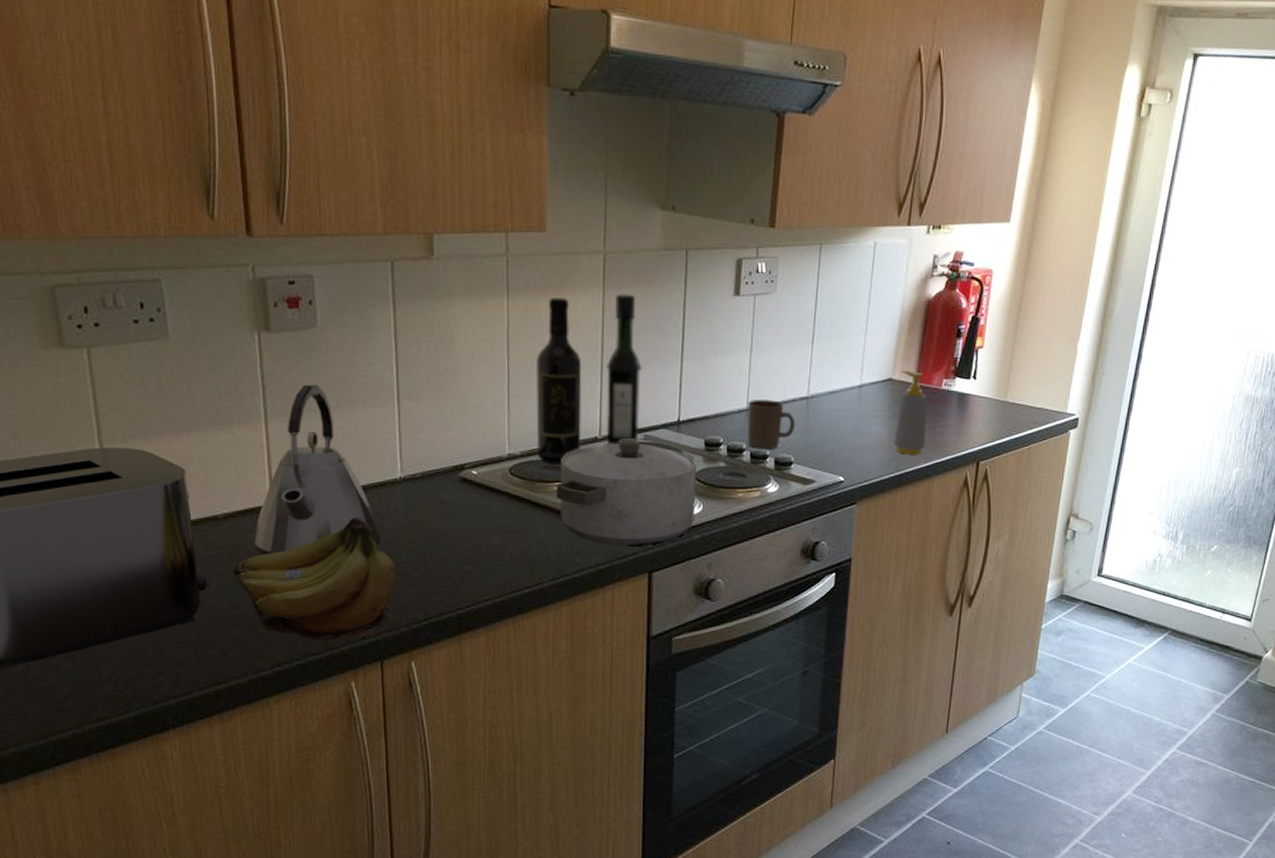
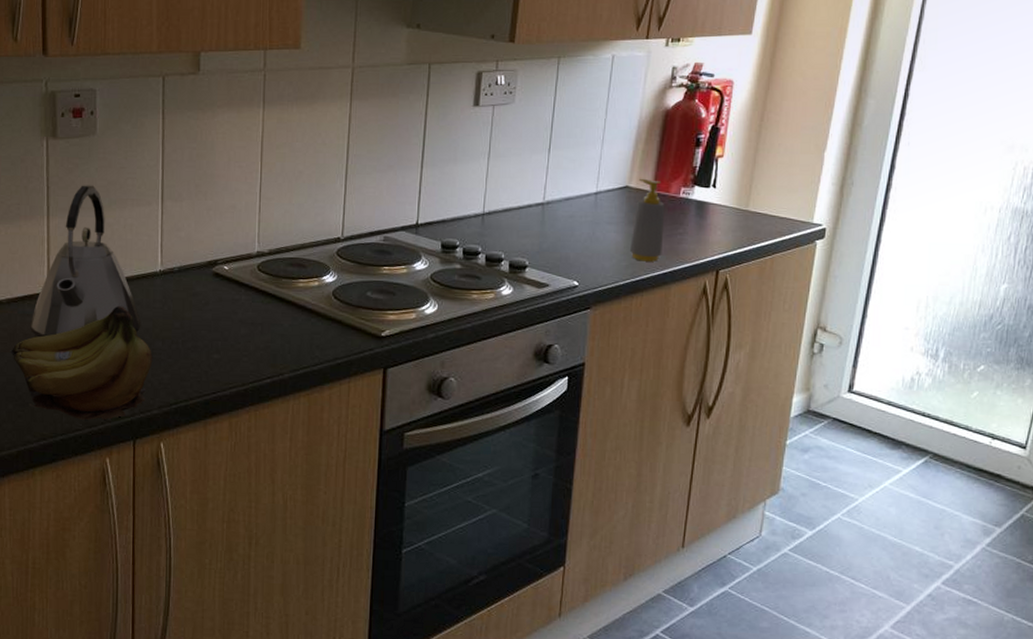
wine bottle: present [536,298,582,464] -> none [283,108,328,262]
cooking pot: present [556,439,697,546] -> none [299,240,434,343]
bottle: present [605,294,642,445] -> none [348,105,384,246]
mug: present [748,399,796,449] -> none [483,204,531,253]

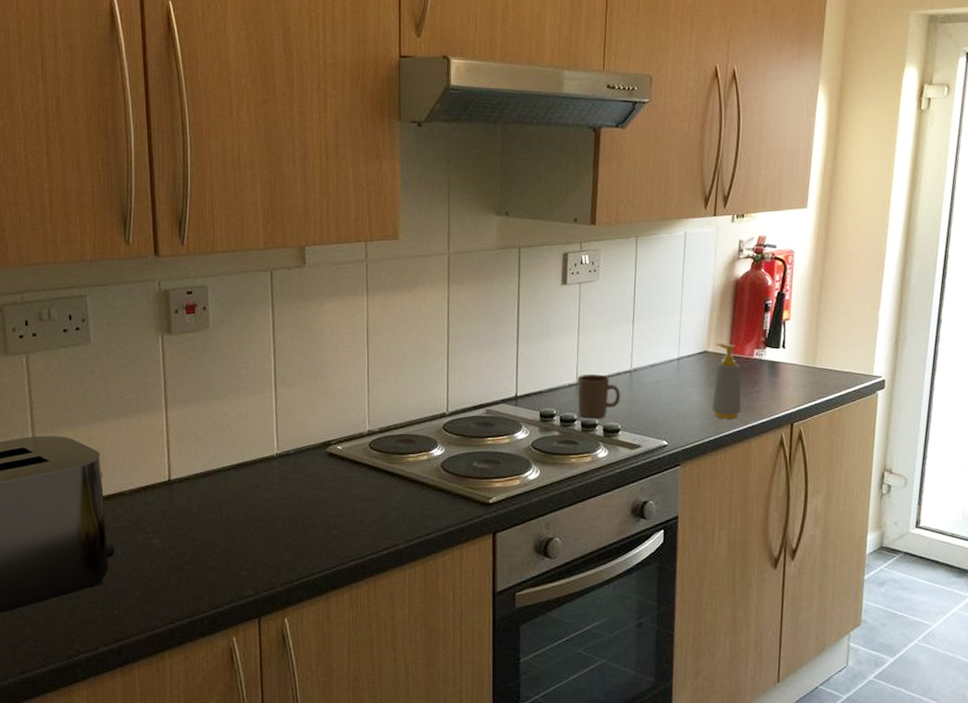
fruit: present [9,306,153,420] -> none [134,490,274,602]
kettle: present [30,185,142,338] -> none [153,376,261,525]
mug: none [483,204,531,253] -> present [577,373,621,419]

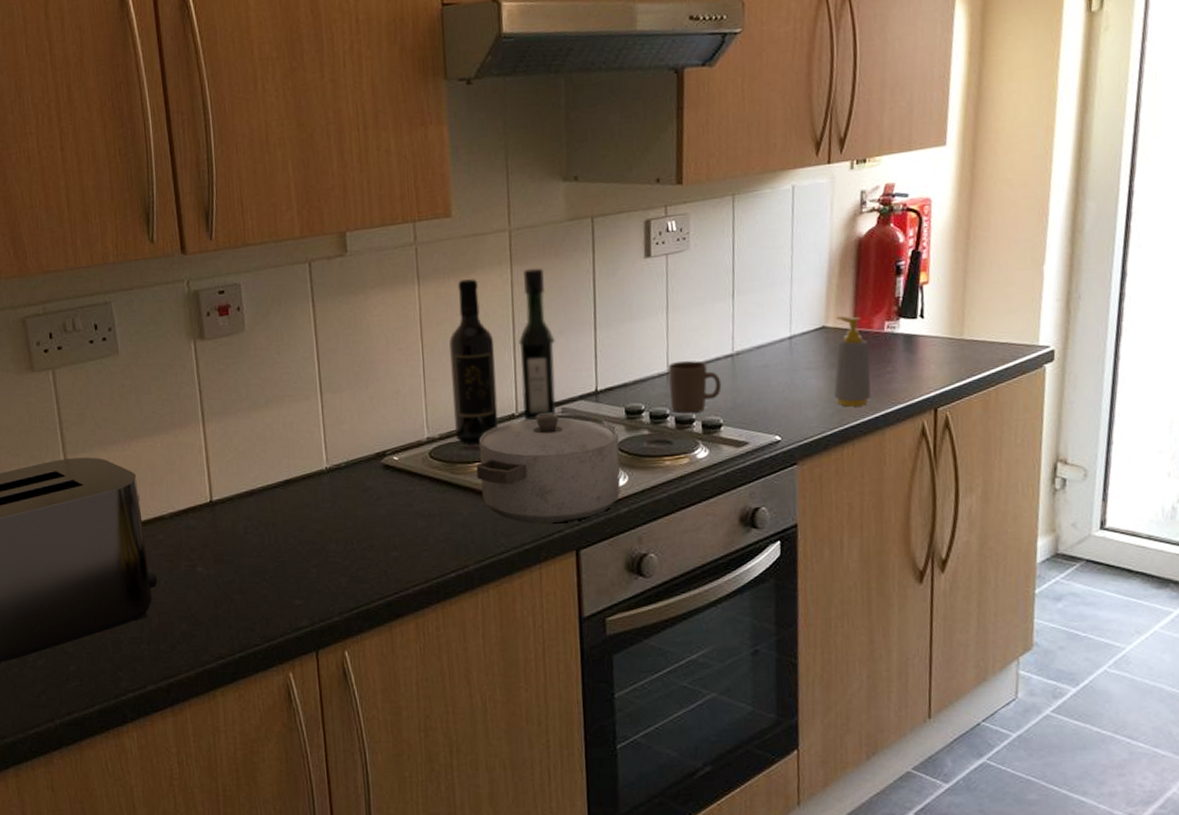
wine bottle: none [391,294,432,438] -> present [449,279,499,444]
cooking pot: none [410,413,534,510] -> present [476,413,621,524]
bottle: none [451,288,483,420] -> present [518,268,557,421]

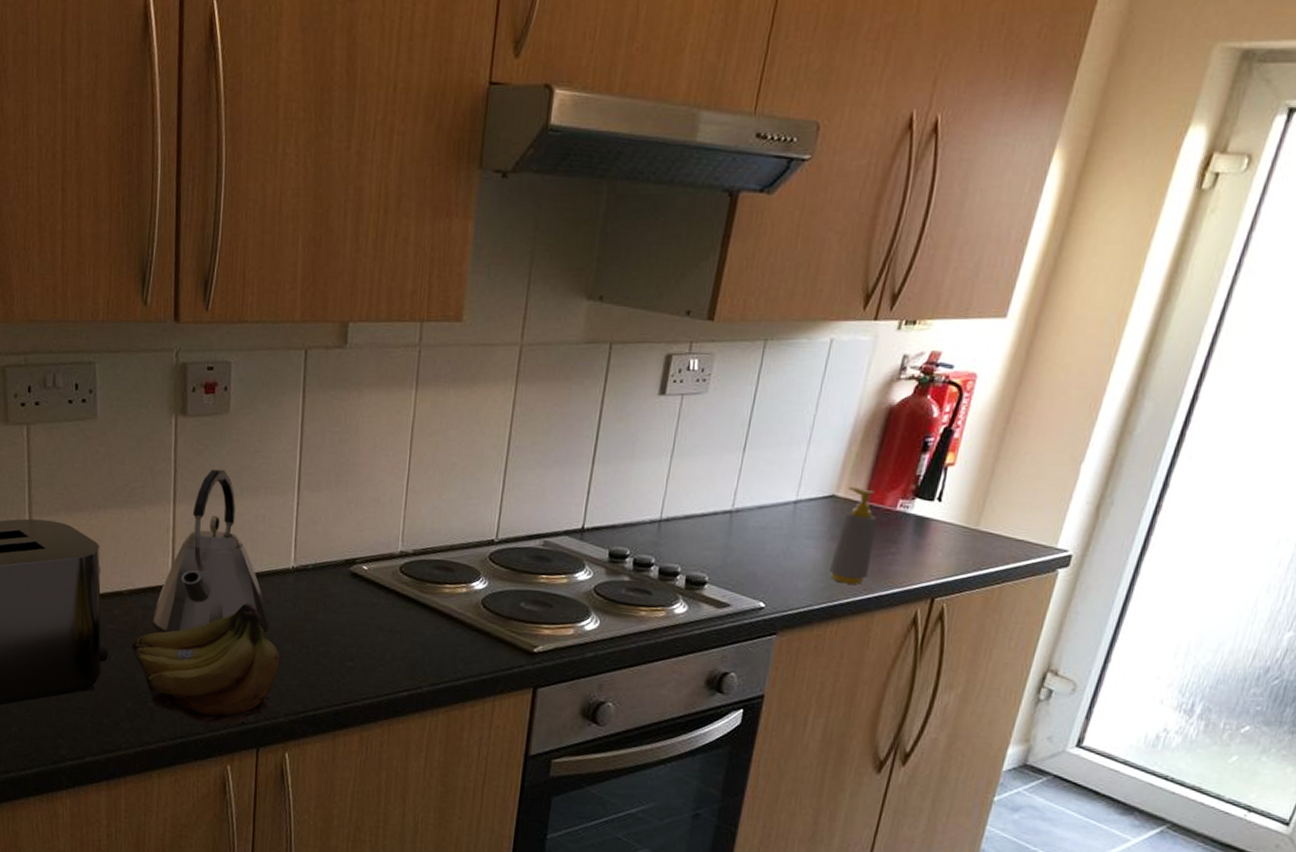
fruit: none [177,510,328,634] -> present [129,604,281,725]
kettle: none [195,385,312,551] -> present [152,469,271,634]
wine bottle: present [449,279,499,444] -> none [429,391,486,565]
cooking pot: present [476,413,621,524] -> none [445,544,598,659]
bottle: present [518,268,557,421] -> none [503,389,549,550]
mug: present [668,360,722,413] -> none [657,509,715,566]

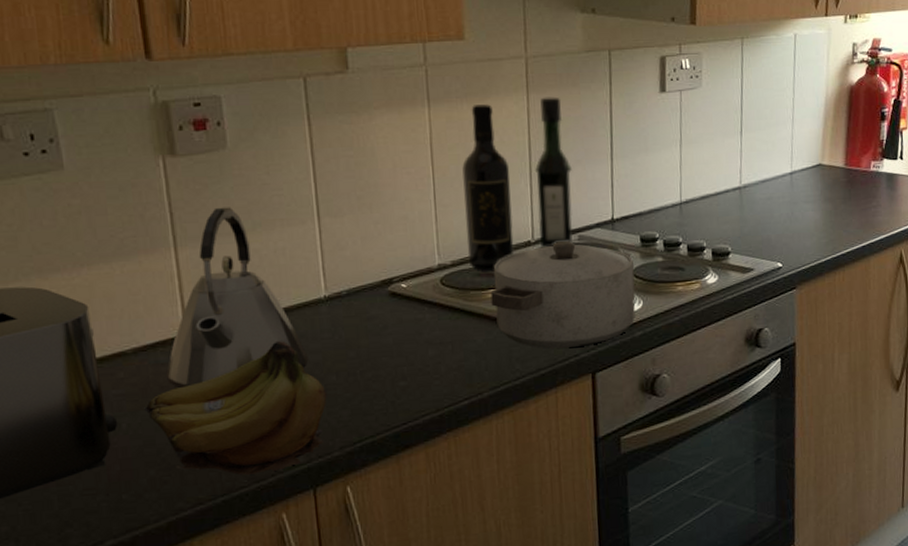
wine bottle: none [429,391,486,565] -> present [462,104,515,271]
cooking pot: none [445,544,598,659] -> present [490,240,636,349]
bottle: none [503,389,549,550] -> present [534,97,574,248]
soap bottle: present [830,486,878,584] -> none [828,155,859,237]

